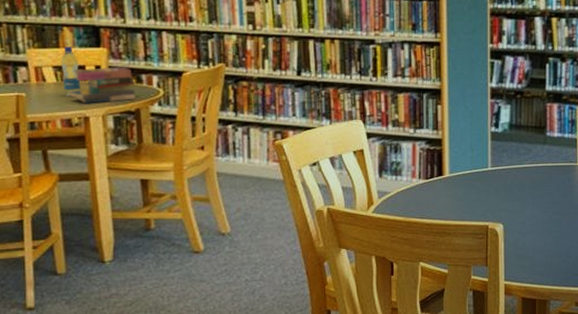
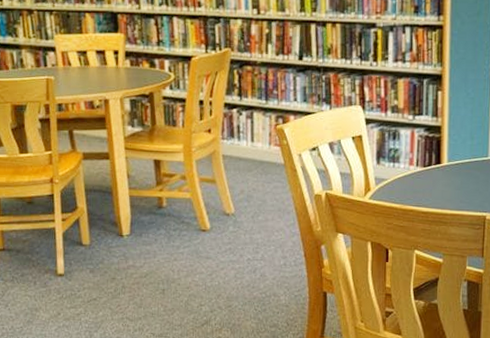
bottle: present [61,46,81,97] -> none [84,32,101,80]
books: present [69,67,135,103] -> none [91,51,149,87]

